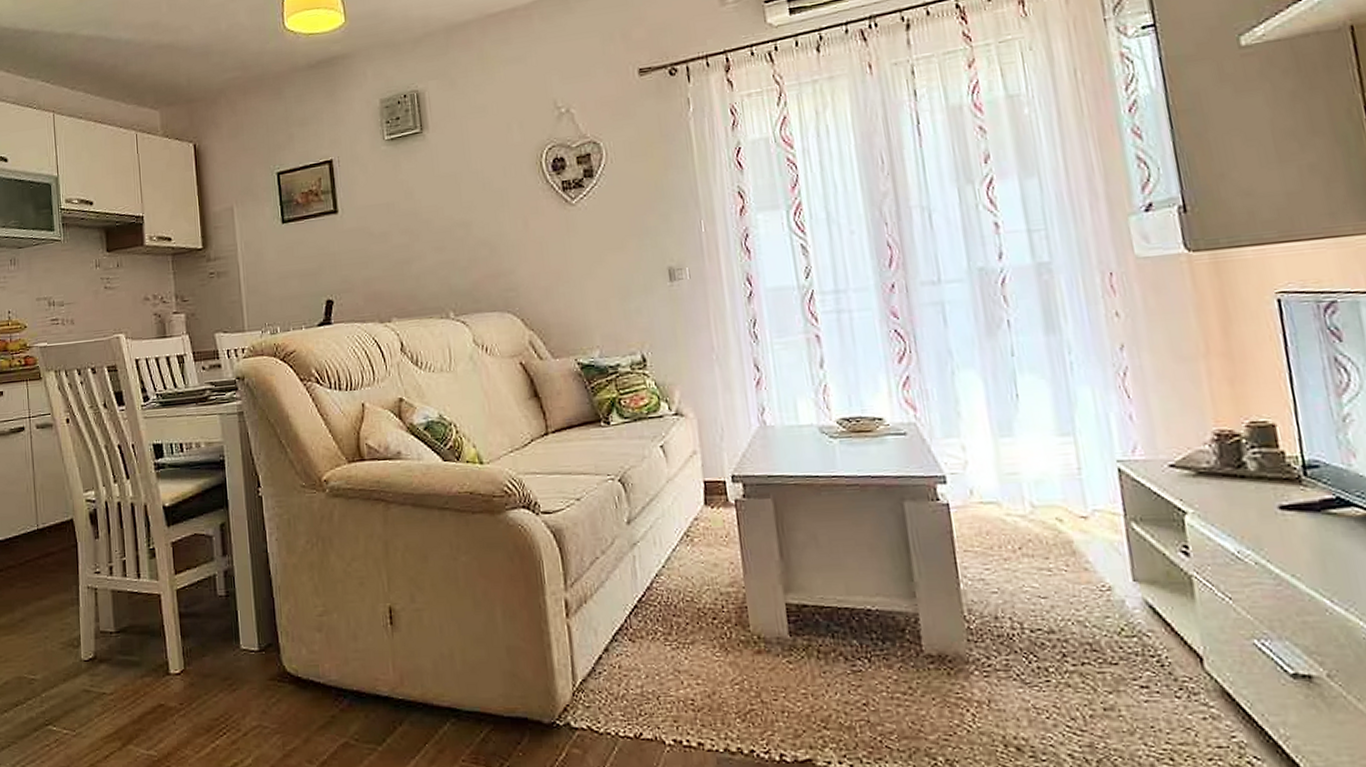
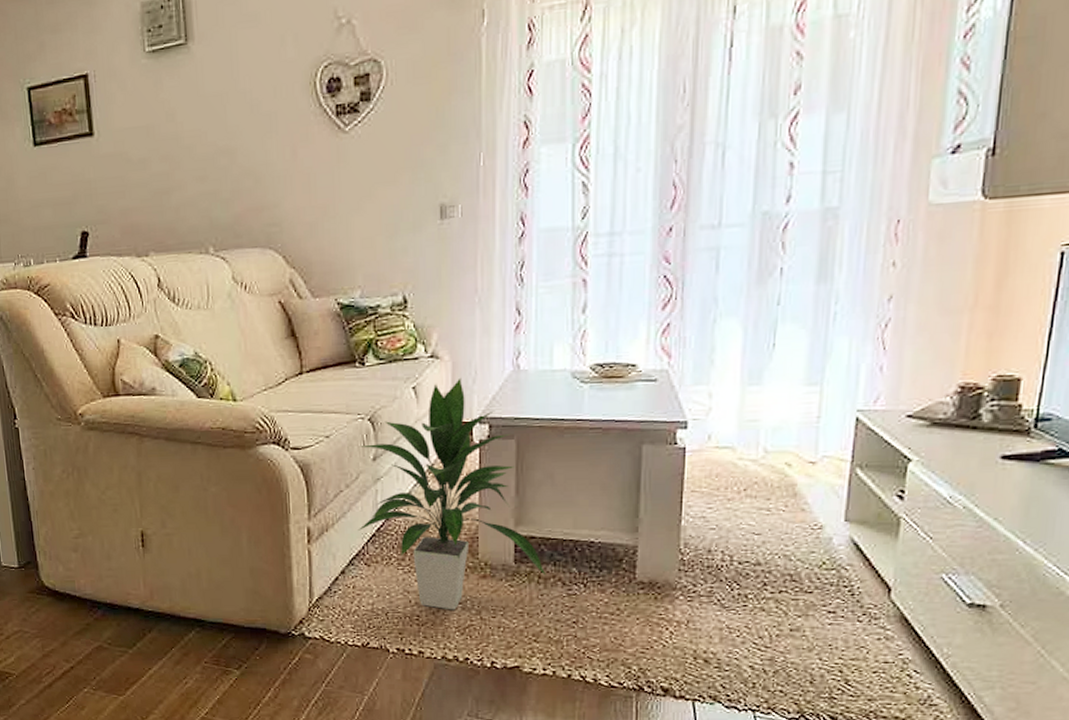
indoor plant: none [611,435,826,693] -> present [357,377,546,610]

